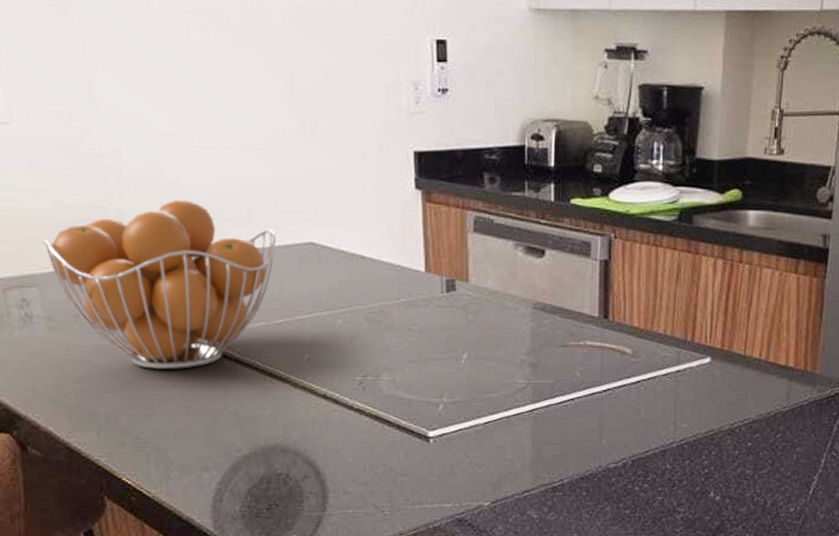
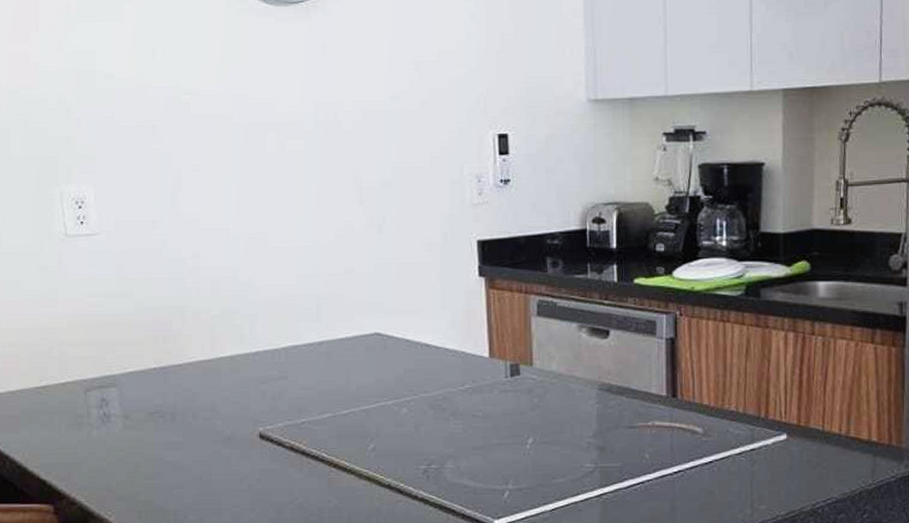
fruit basket: present [44,199,277,370] -> none [125,297,344,464]

